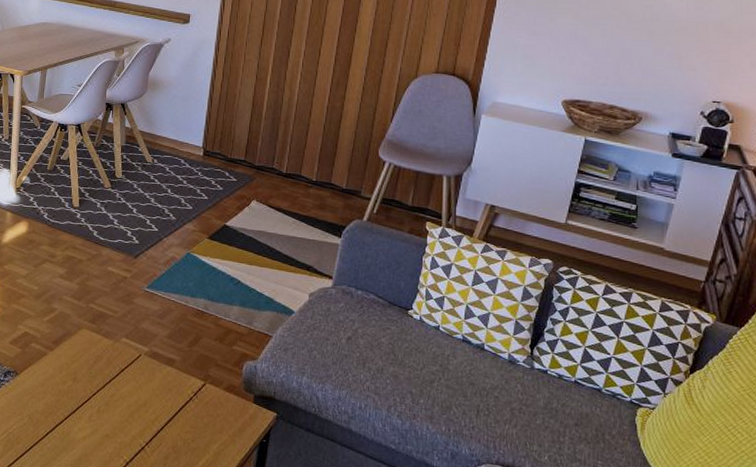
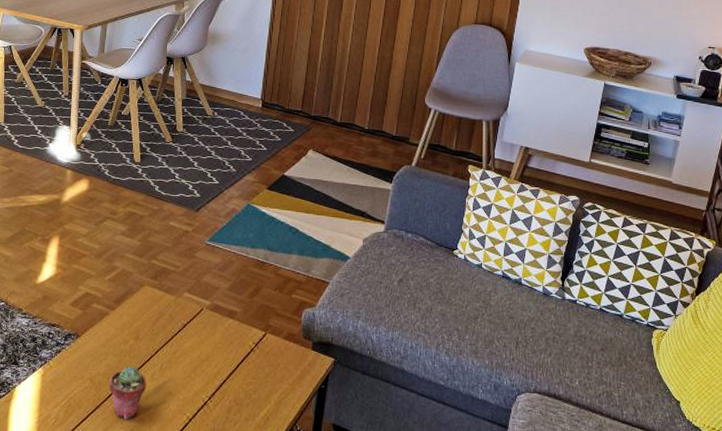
potted succulent: none [47,406,84,458] -> present [109,366,146,419]

